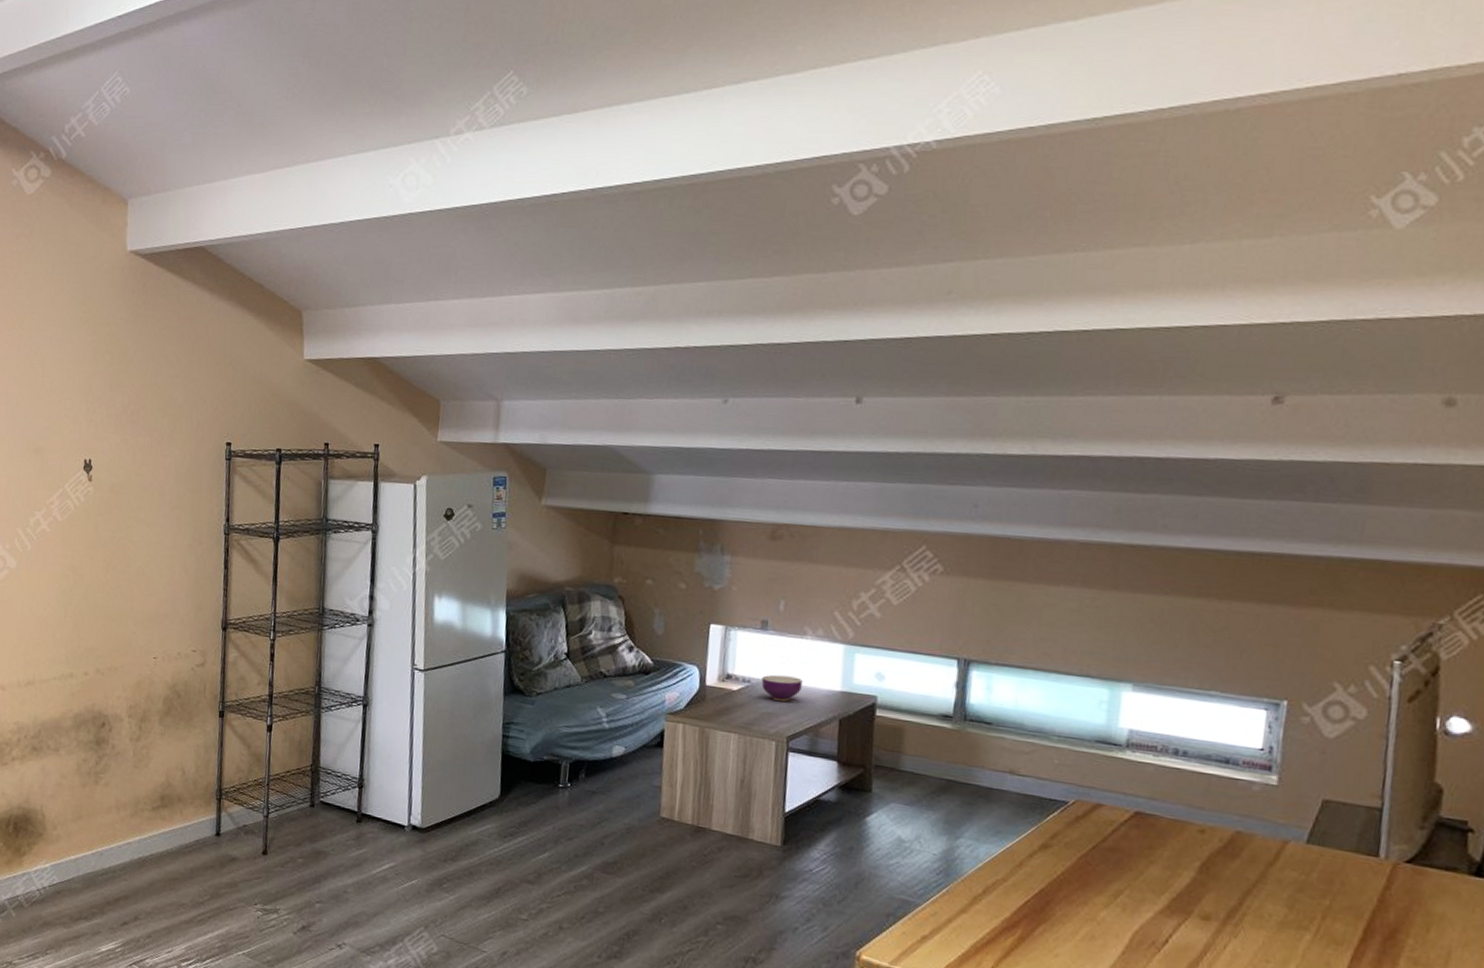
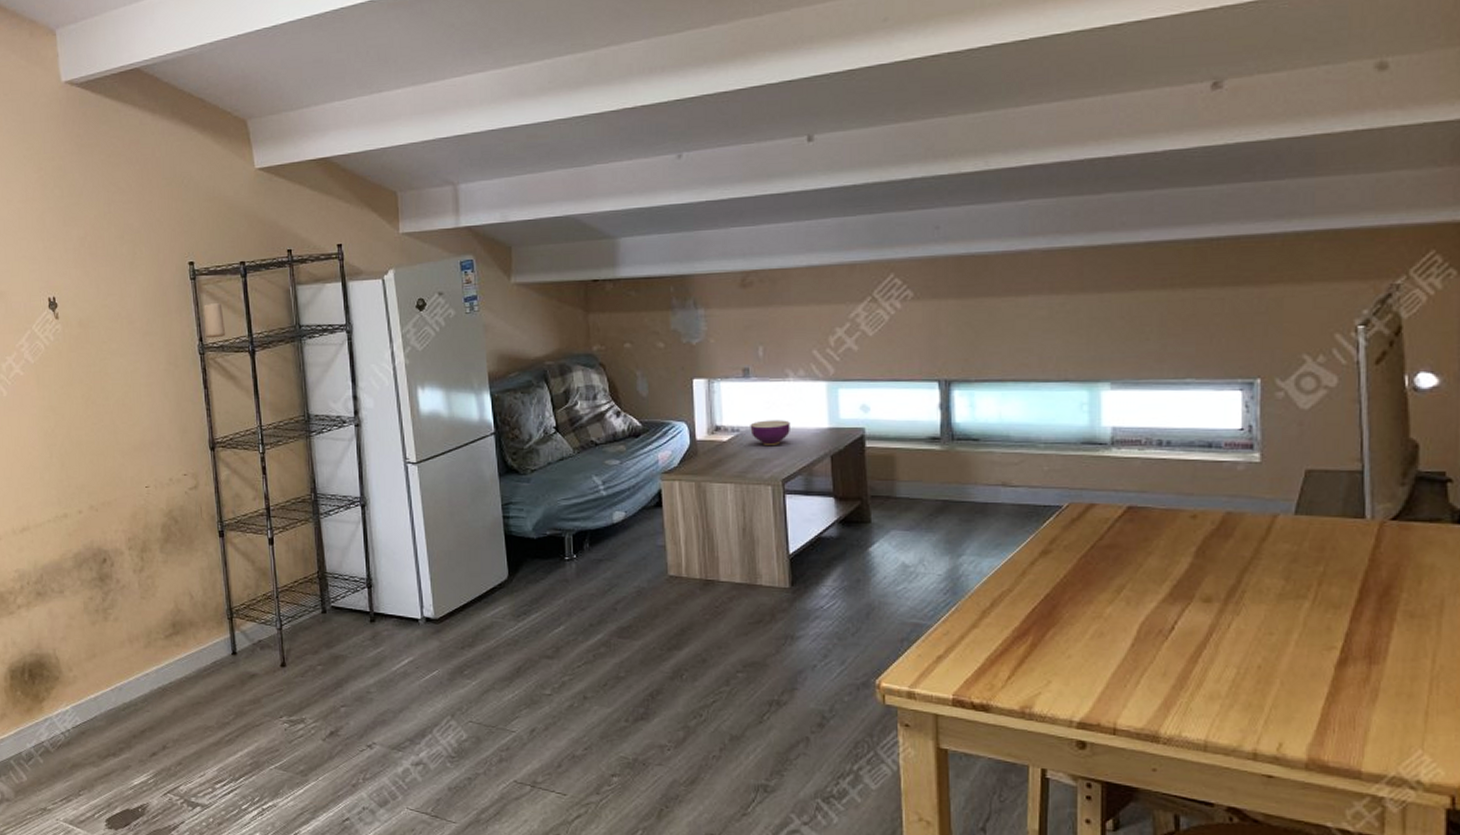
candle: none [233,485,254,521] -> present [203,302,226,339]

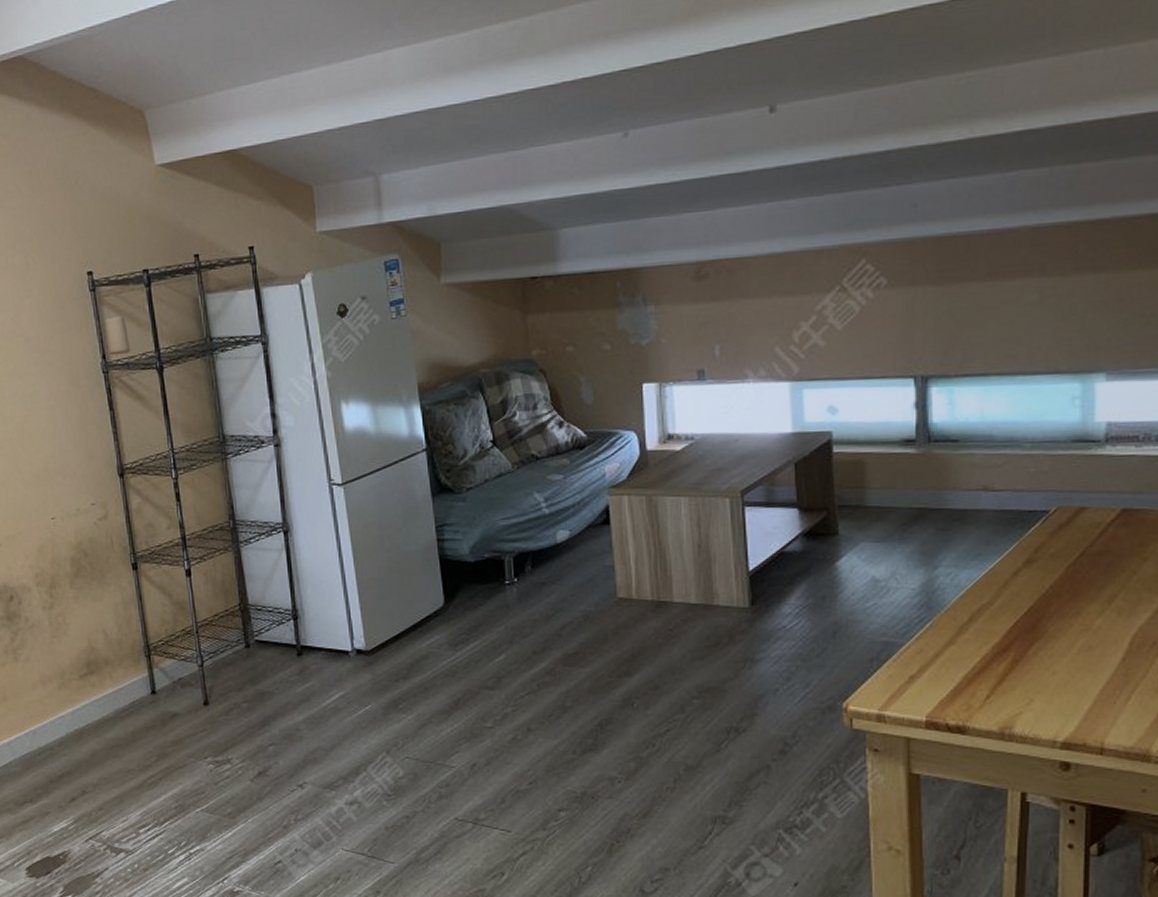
bowl: present [750,420,790,447] -> none [706,425,750,455]

